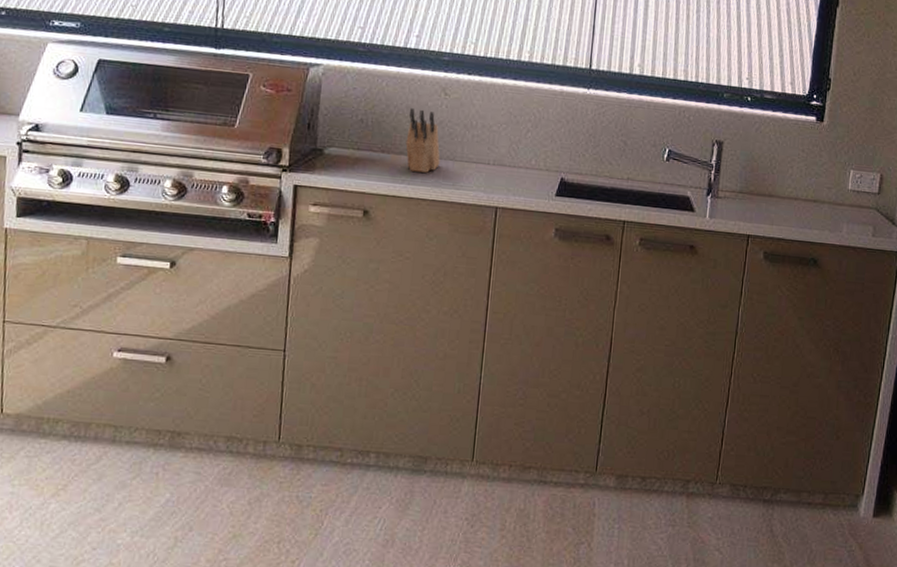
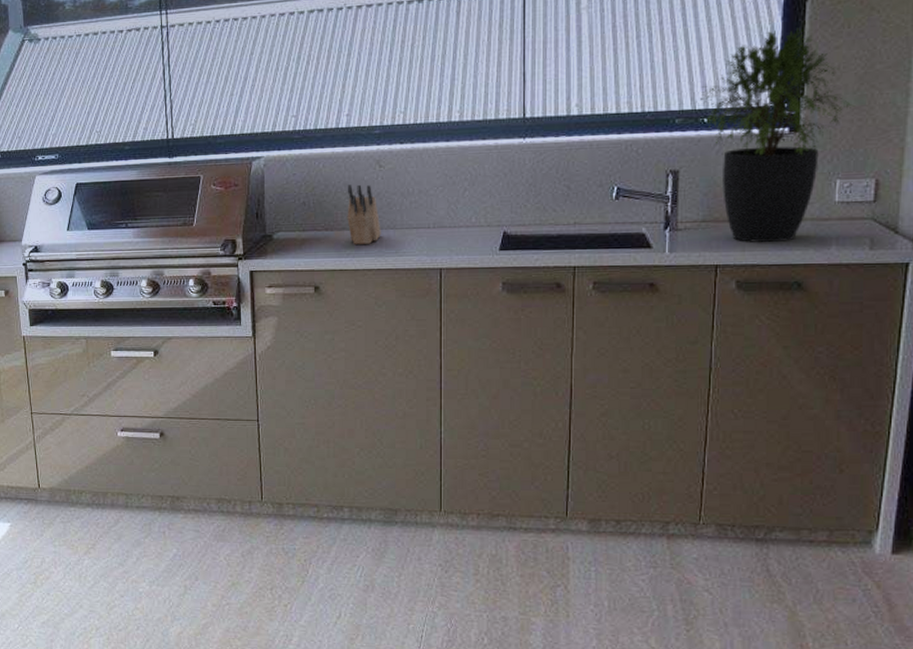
potted plant: none [748,27,869,220] -> present [702,28,856,243]

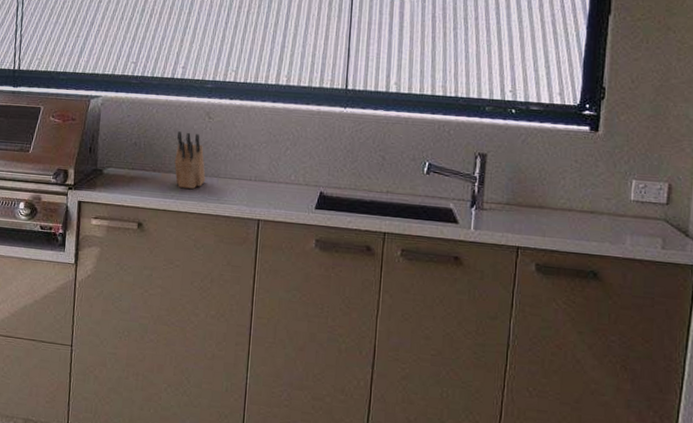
potted plant: present [702,28,856,243] -> none [511,36,652,232]

